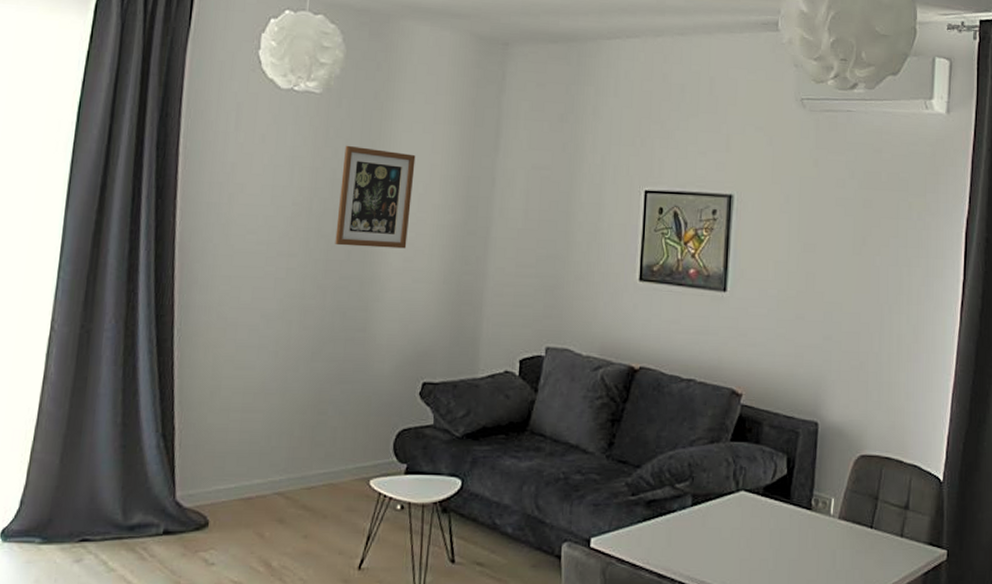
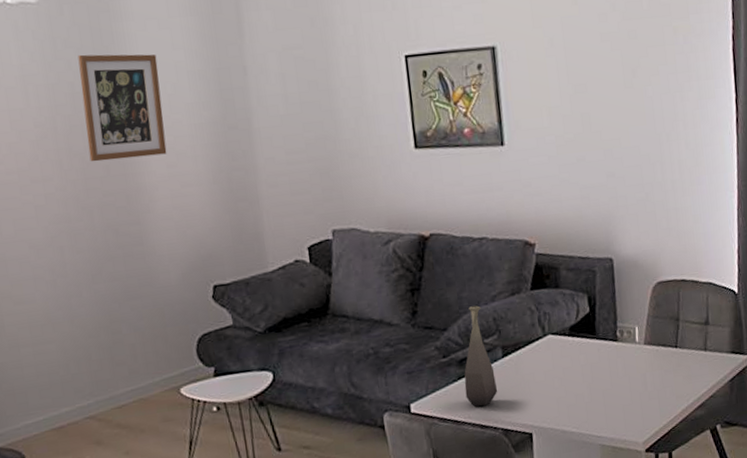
bottle: none [648,447,682,554] -> present [464,305,498,407]

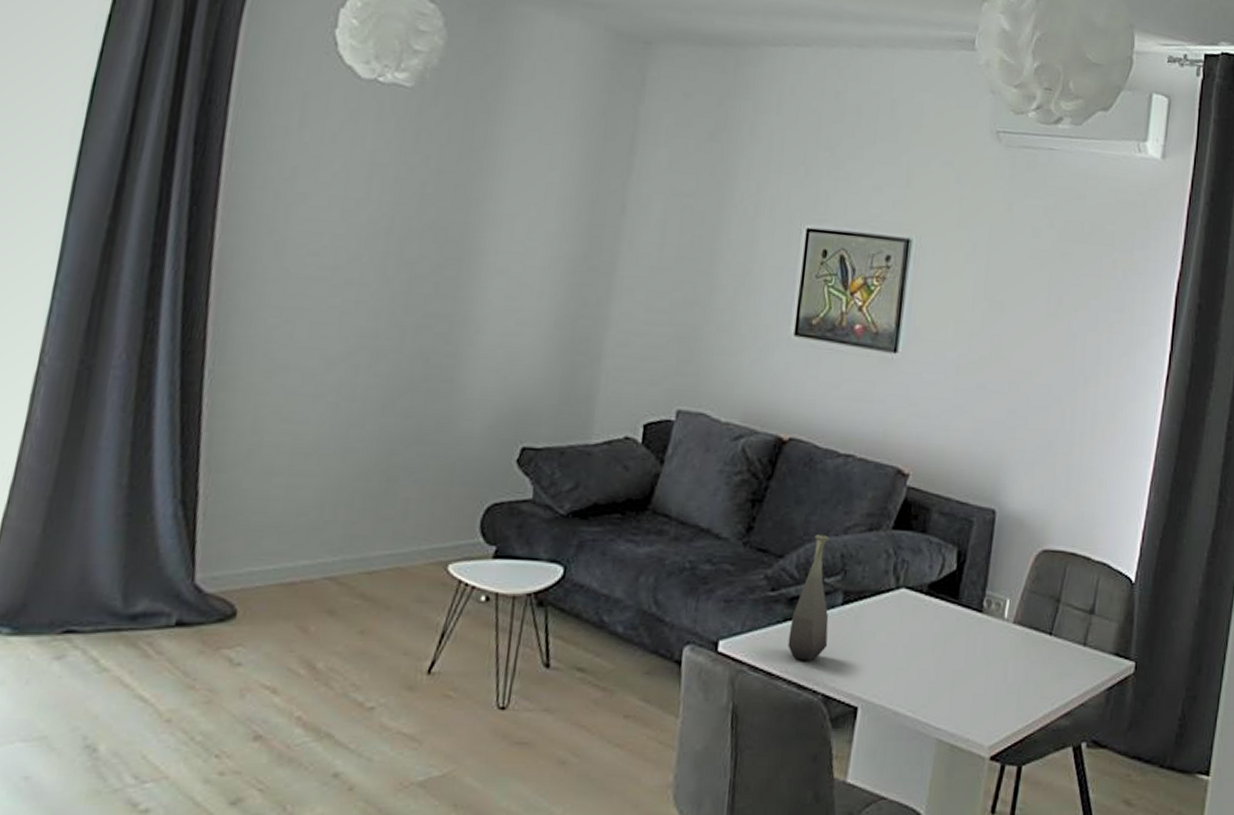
wall art: present [78,54,167,162] -> none [420,153,528,284]

